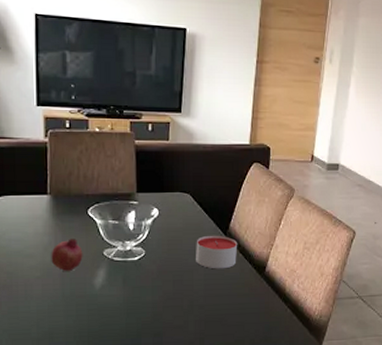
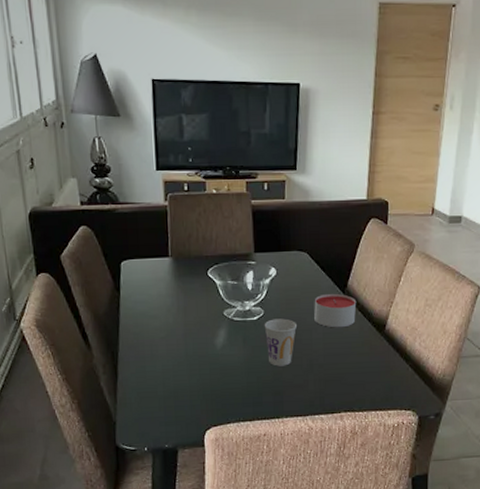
fruit: present [51,239,83,271] -> none [174,299,204,331]
cup: none [145,259,178,307] -> present [264,318,297,367]

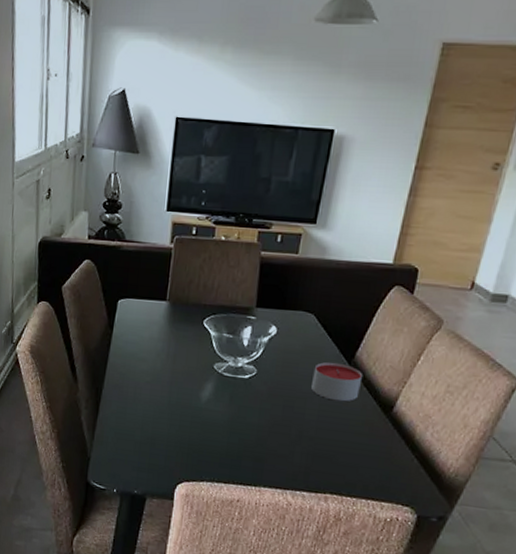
cup: present [264,318,297,367] -> none [254,380,291,433]

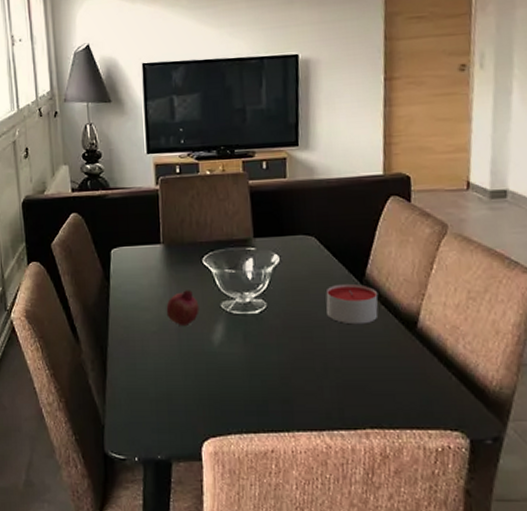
fruit: none [162,347,194,380] -> present [166,290,200,325]

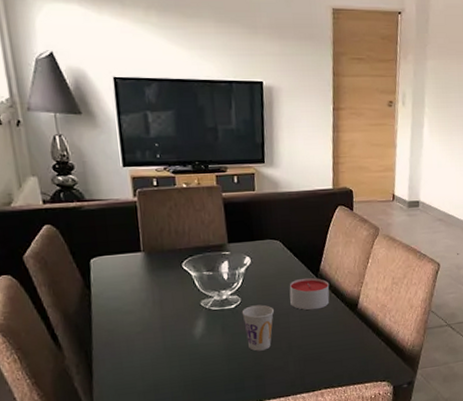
fruit: present [166,290,200,325] -> none [149,292,181,324]
cup: none [267,312,306,369] -> present [241,304,274,351]

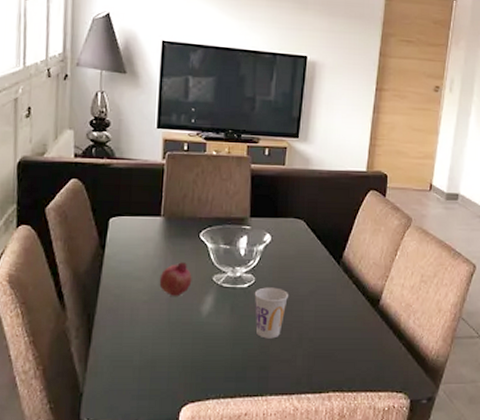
fruit: none [149,292,181,324] -> present [159,262,192,296]
candle: present [289,277,330,311] -> none [307,263,352,300]

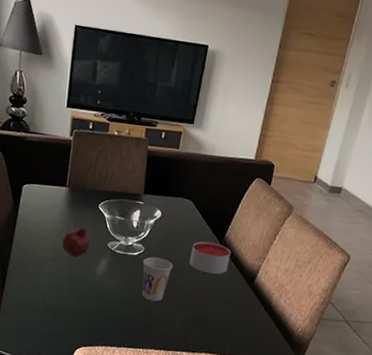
candle: none [307,263,352,300] -> present [190,241,232,275]

